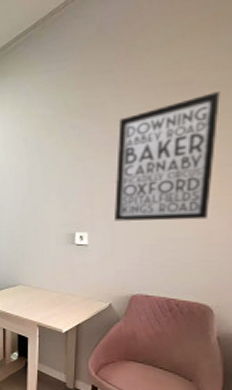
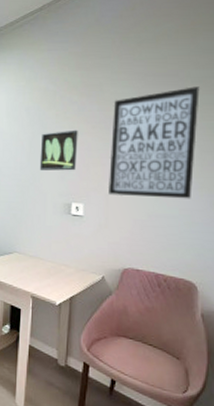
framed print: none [40,156,80,202] -> present [39,130,78,171]

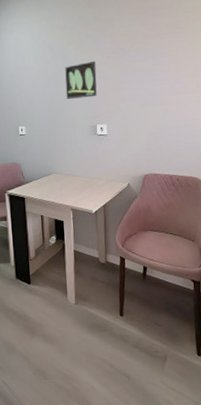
wall art: present [109,86,200,199] -> none [123,16,192,114]

